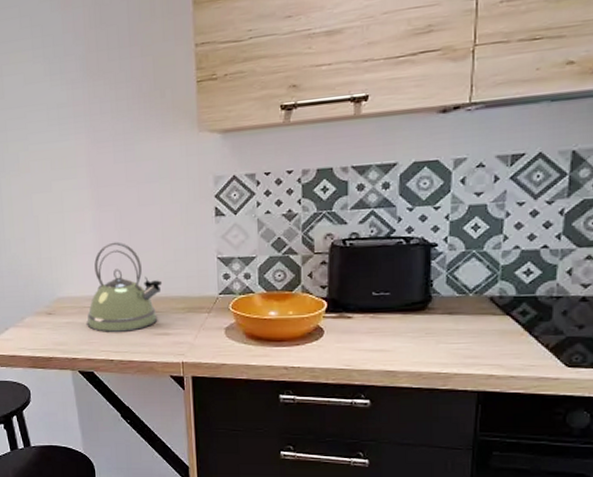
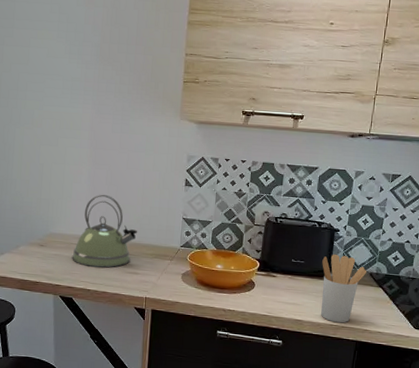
utensil holder: none [416,277,484,370] -> present [321,254,366,323]

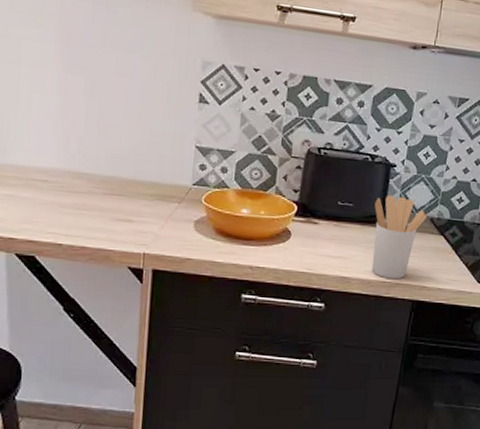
kettle: present [72,194,138,268] -> none [33,110,132,214]

